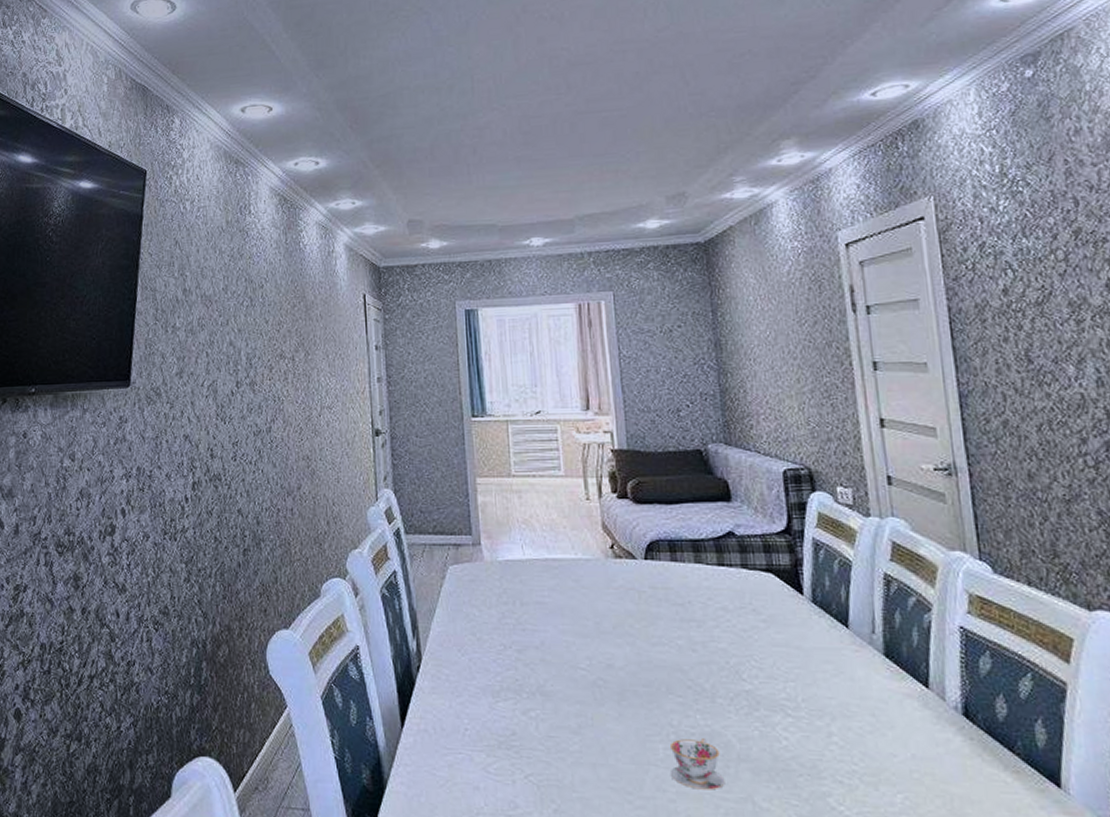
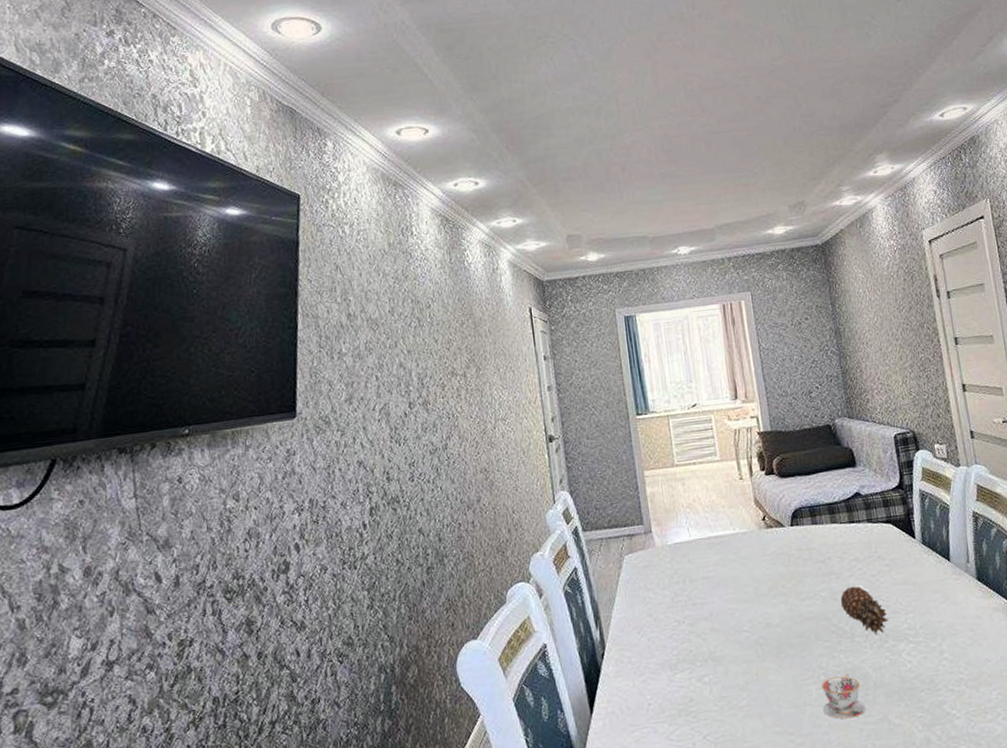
fruit: none [700,639,761,699] -> present [840,586,889,634]

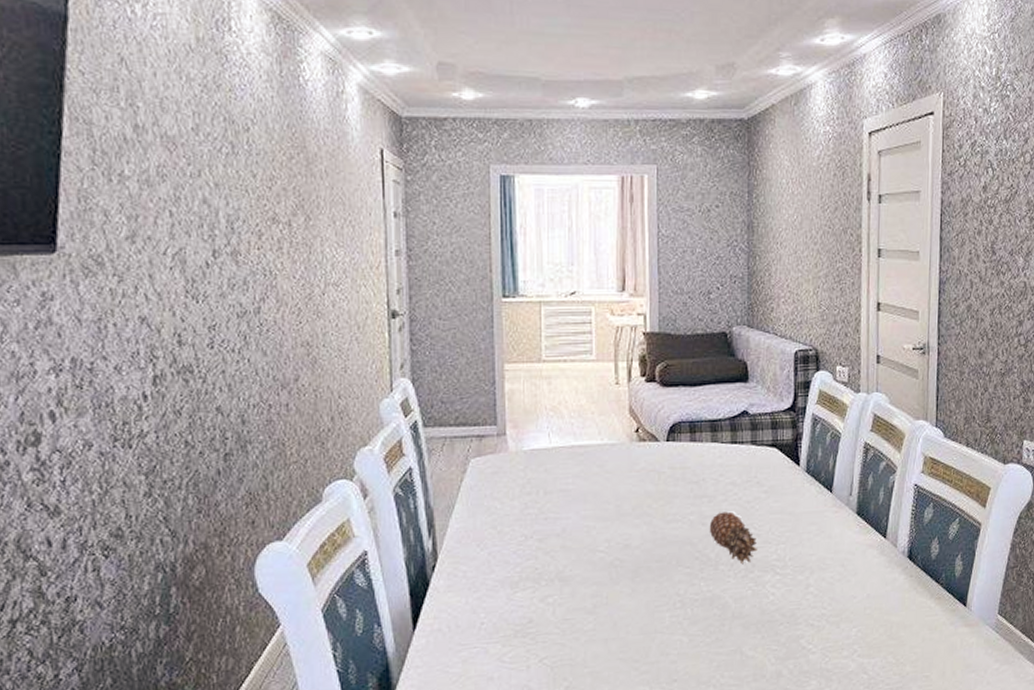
teacup: present [820,674,866,719] -> none [675,603,720,649]

